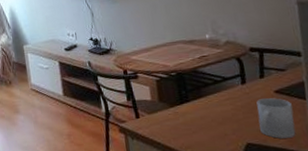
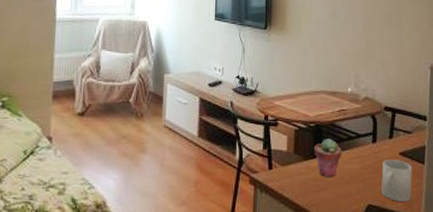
potted succulent: none [179,84,210,121] -> present [314,139,342,178]

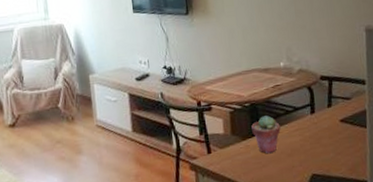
mug: present [382,160,412,202] -> none [323,127,356,168]

